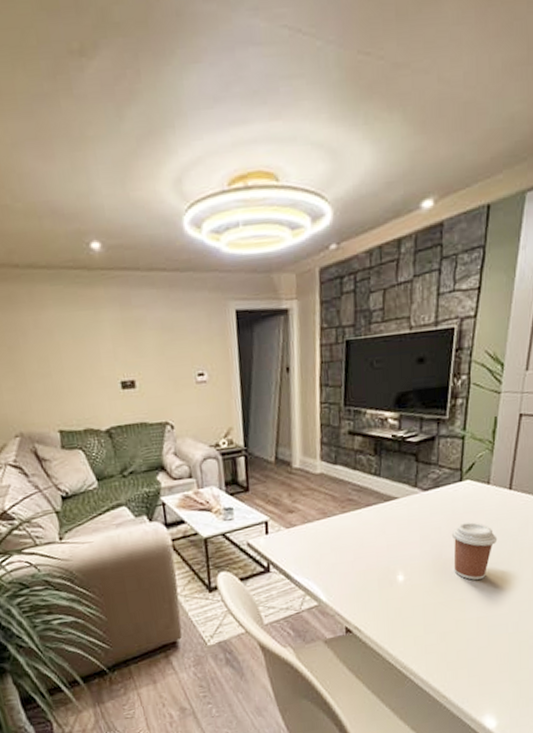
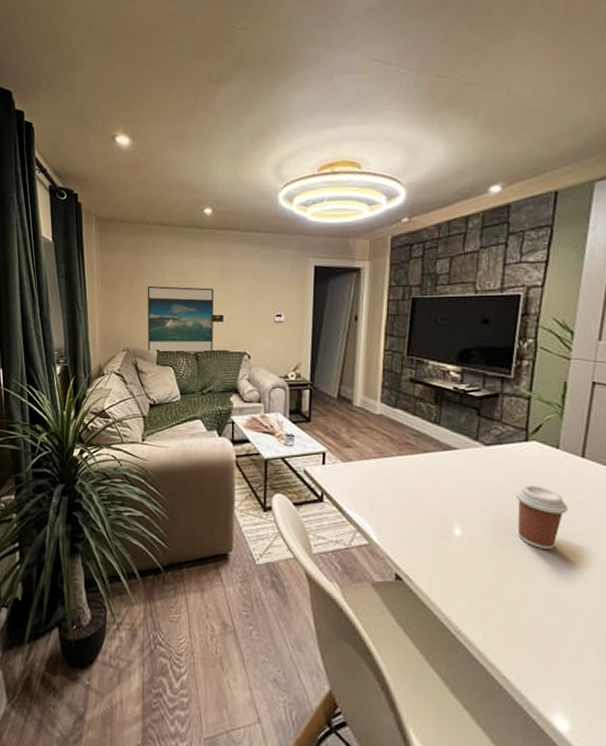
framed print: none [32,347,129,432] -> present [147,285,214,353]

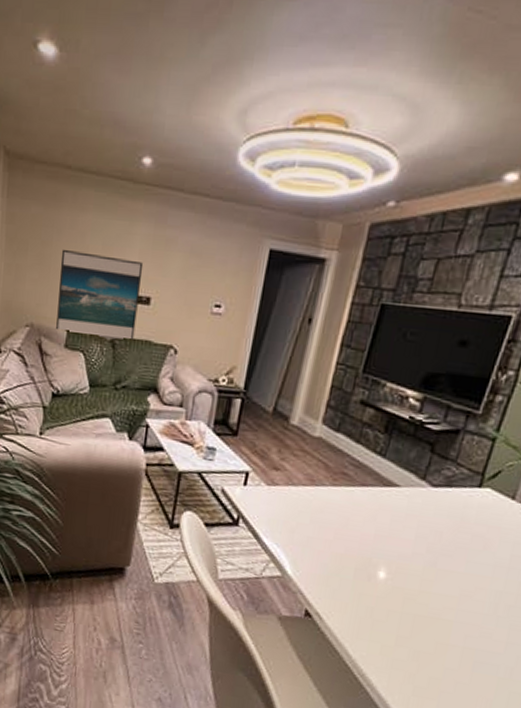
coffee cup: present [515,484,569,549] -> none [447,534,511,605]

